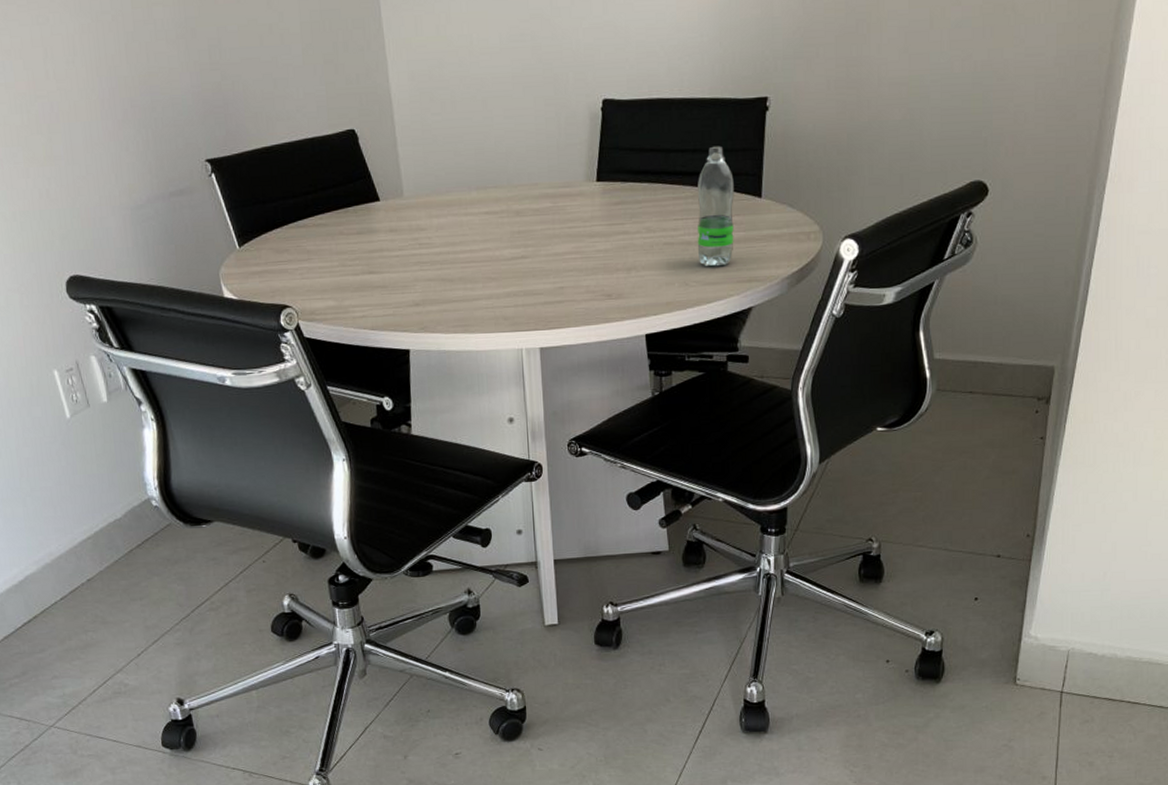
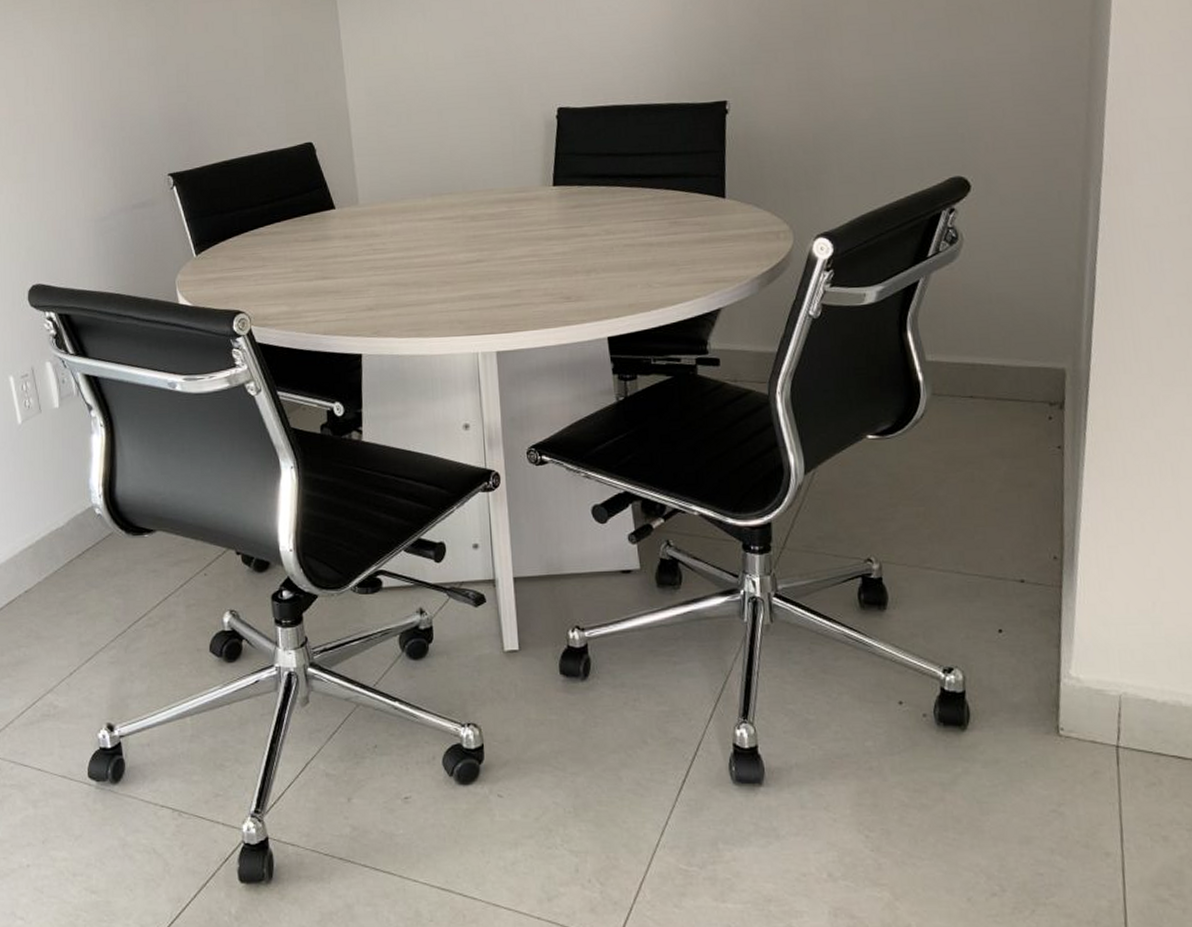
bottle: present [697,145,734,267] -> none [657,148,699,268]

